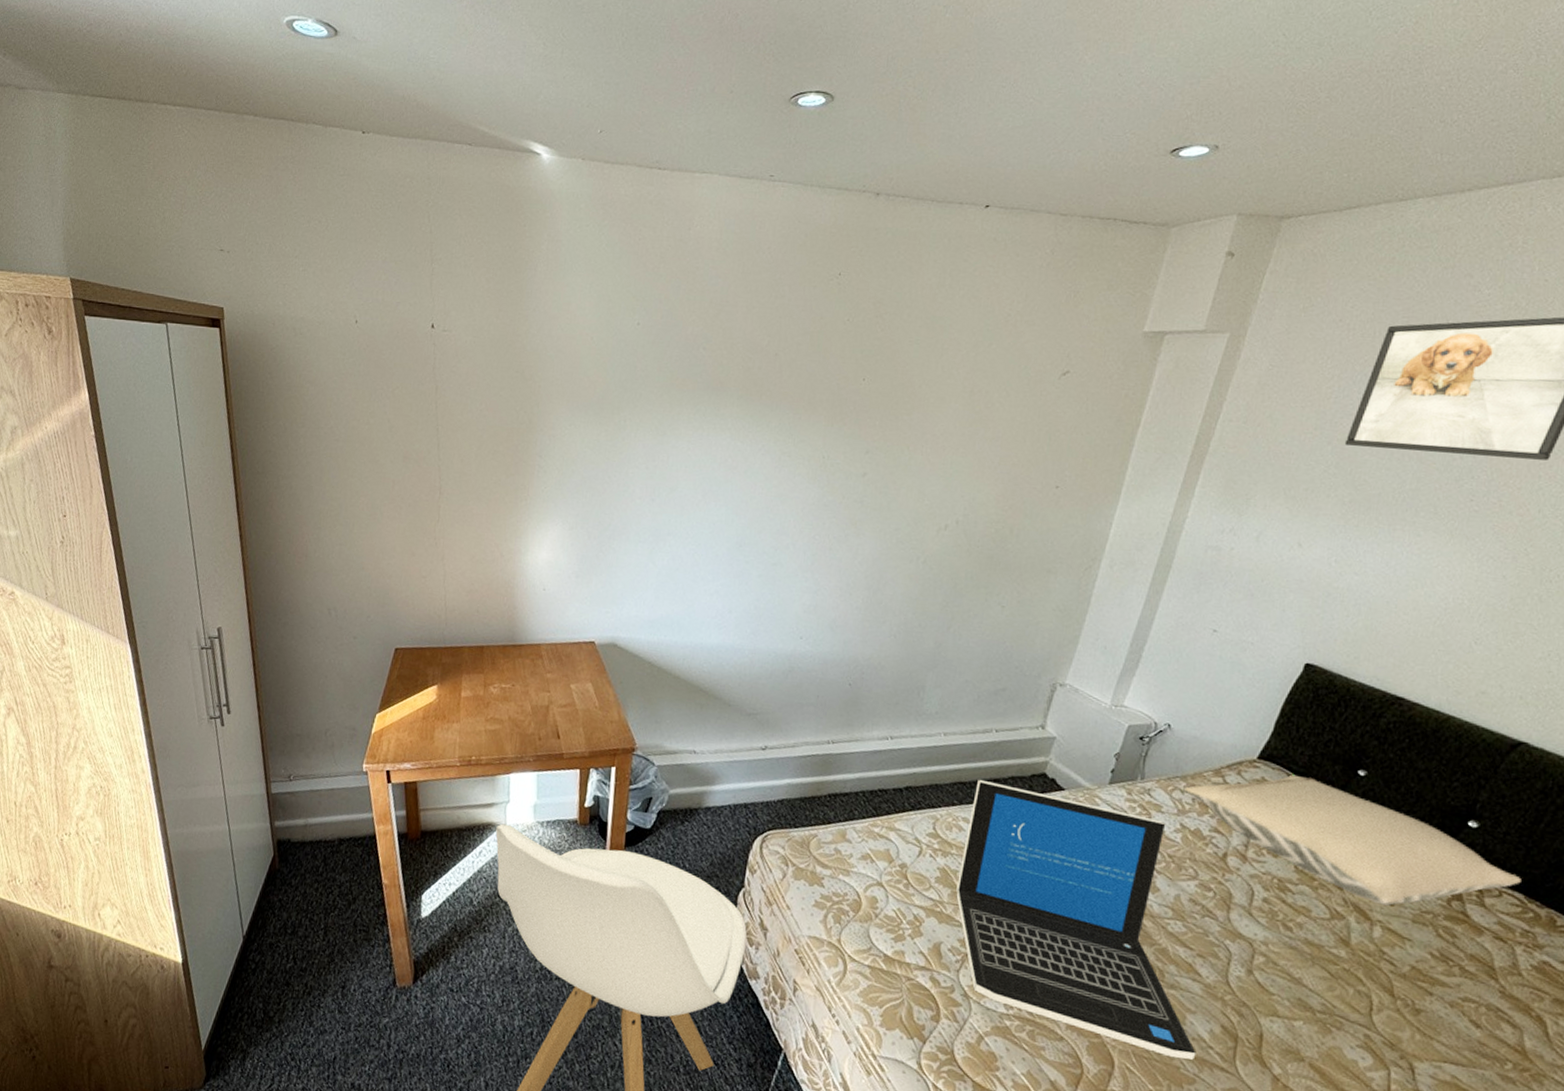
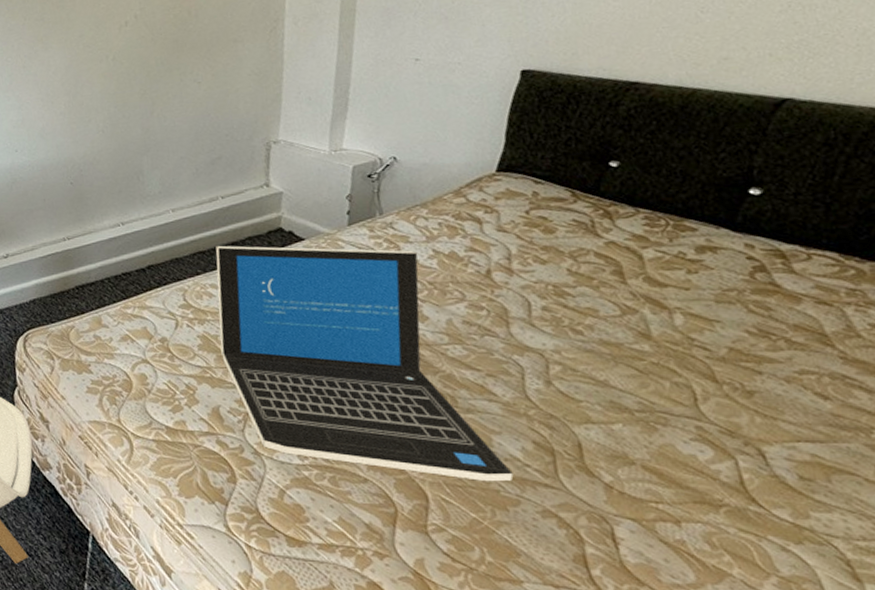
pillow: present [1183,774,1521,906] -> none [426,179,830,291]

